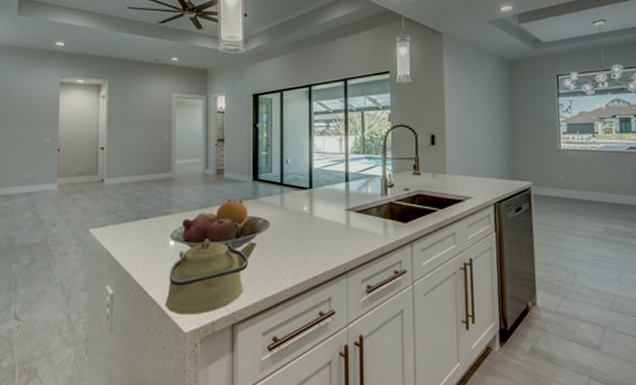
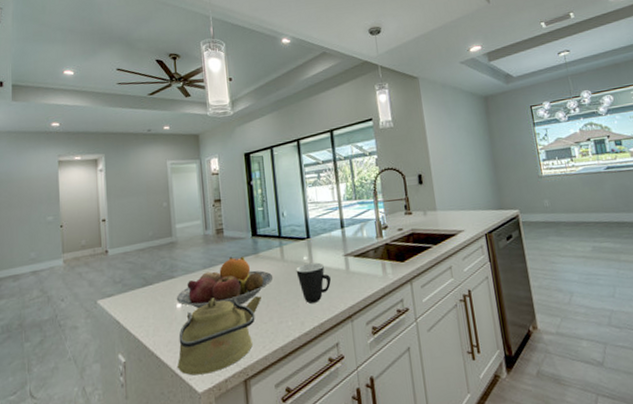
mug: none [295,214,330,255] -> present [296,262,332,304]

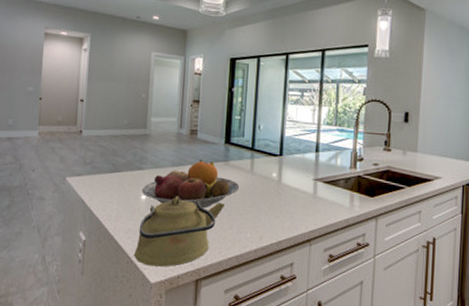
mug: present [296,262,332,304] -> none [263,180,297,220]

